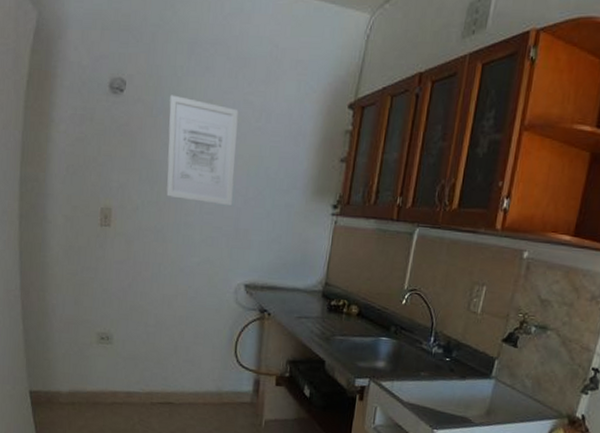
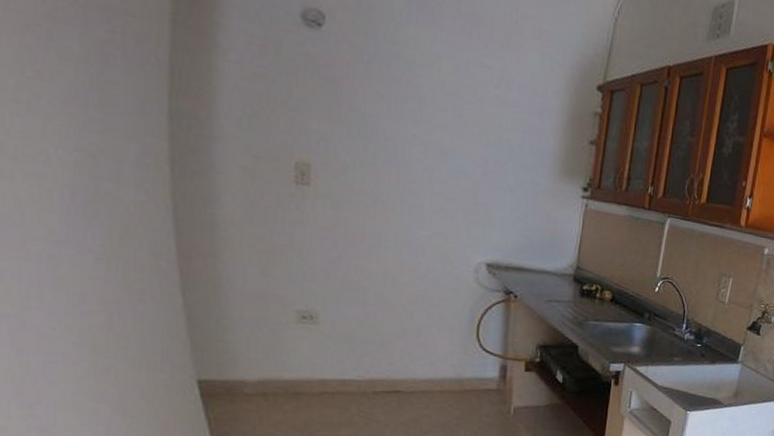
wall art: present [166,95,239,207] -> none [385,41,473,178]

